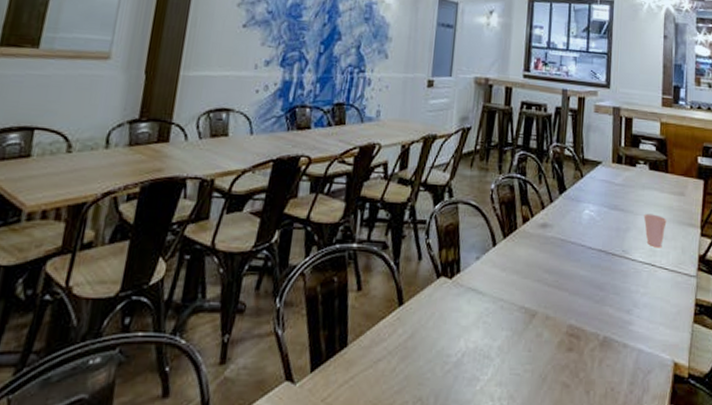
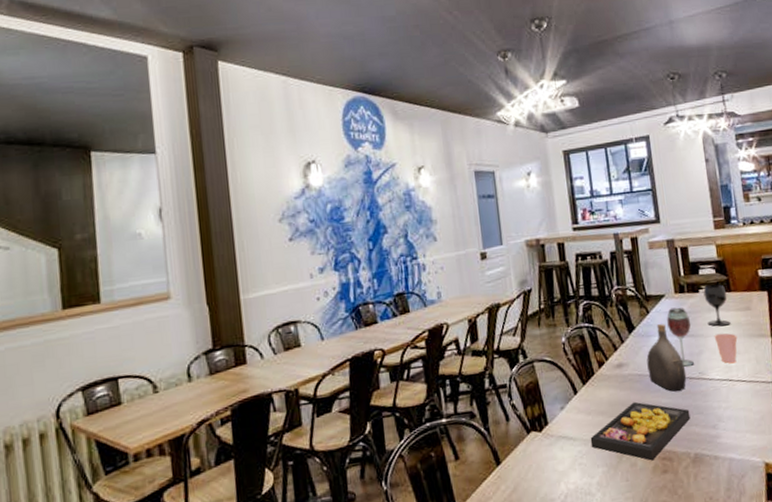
food tray: none [499,267,606,335] -> present [590,401,691,461]
water jug: none [571,191,610,265] -> present [646,324,687,392]
wineglass: none [599,177,623,241] -> present [667,307,694,367]
wine glass: none [639,161,664,207] -> present [703,284,731,327]

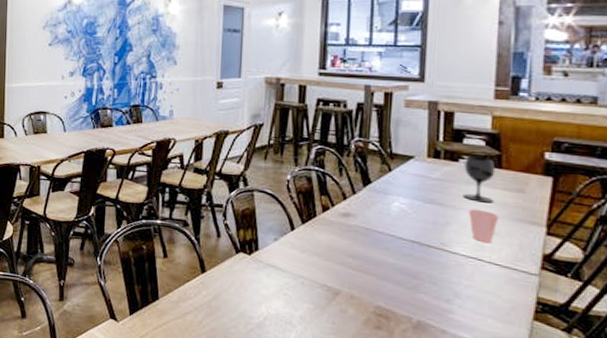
food tray: present [590,401,691,461] -> none [300,253,421,314]
water jug: present [646,324,687,392] -> none [378,184,425,256]
wineglass: present [667,307,694,367] -> none [411,171,442,234]

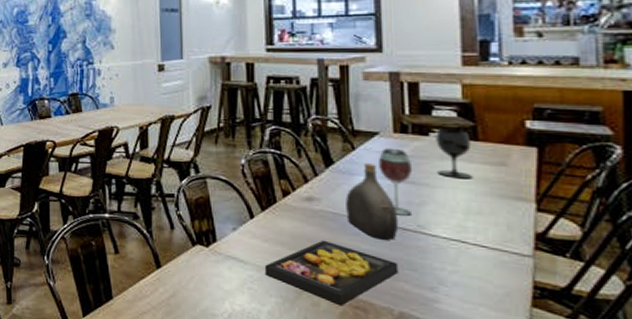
food tray: none [300,253,421,314] -> present [264,240,399,306]
water jug: none [378,184,425,256] -> present [346,164,399,240]
wineglass: none [411,171,442,234] -> present [379,148,413,216]
cup: present [468,208,499,244] -> none [445,186,481,224]

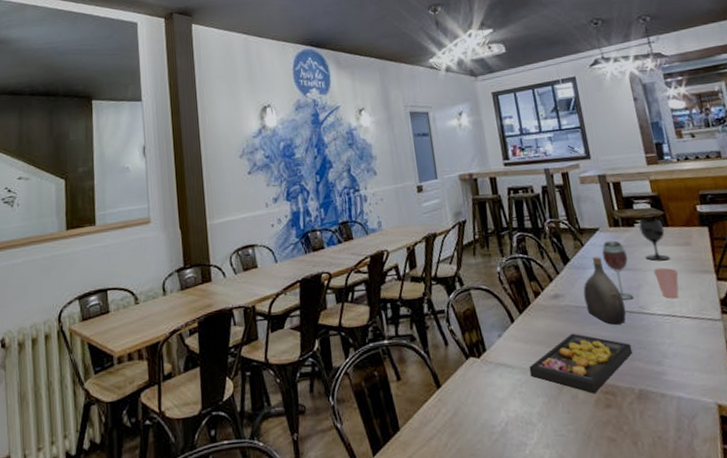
cup: none [445,186,481,224] -> present [653,267,679,299]

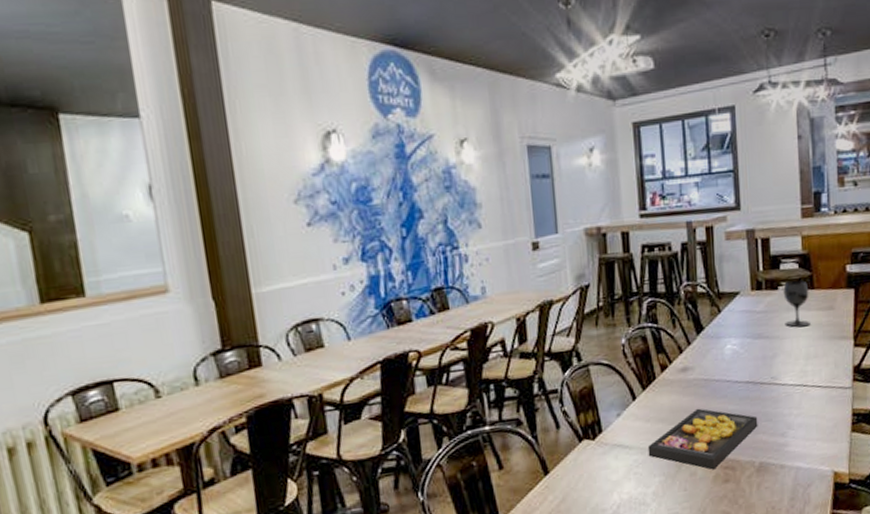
water jug: present [583,257,626,325] -> none [714,324,757,398]
wineglass: present [602,240,633,300] -> none [740,306,767,371]
cup: present [653,267,679,299] -> none [791,334,816,368]

